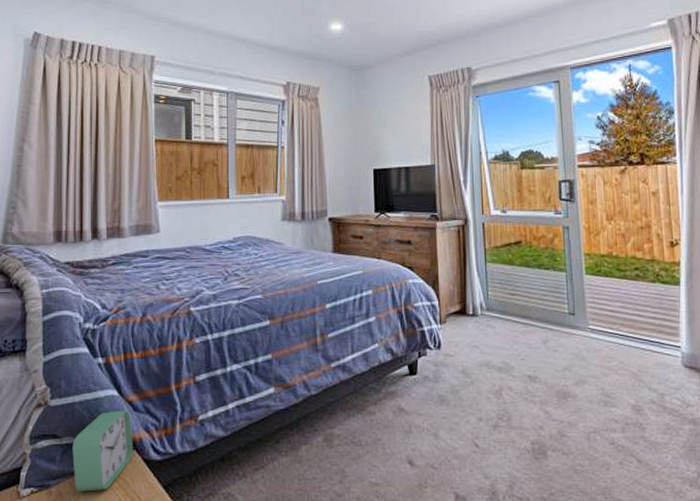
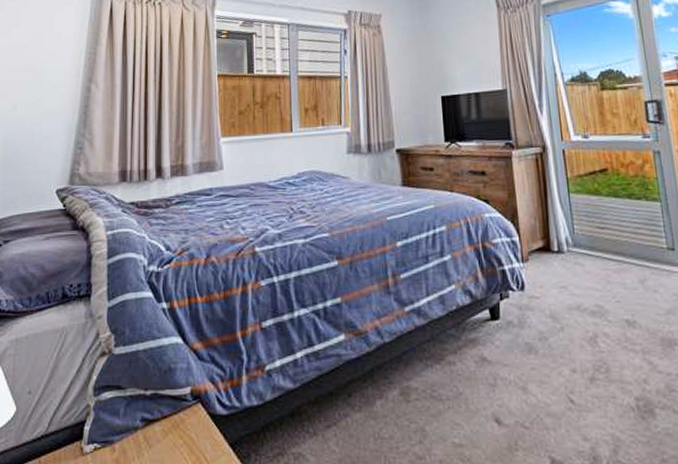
alarm clock: present [72,410,133,492] -> none [136,359,198,449]

